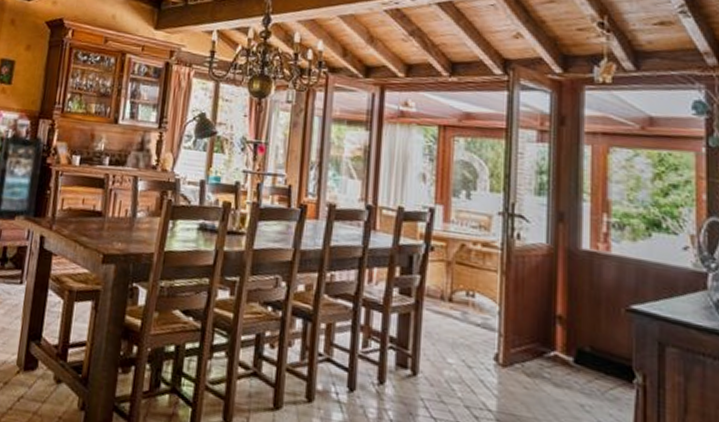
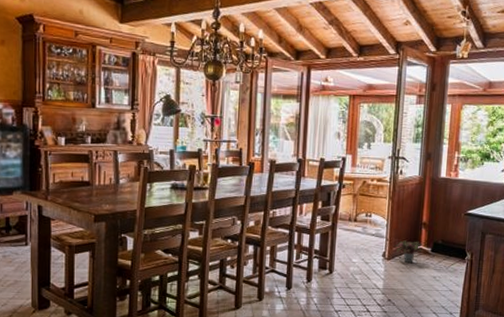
potted plant: none [511,339,562,377] -> present [394,240,424,263]

